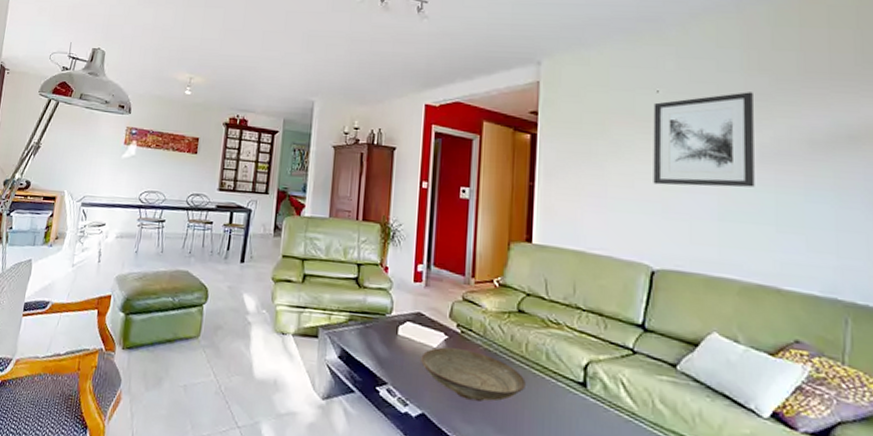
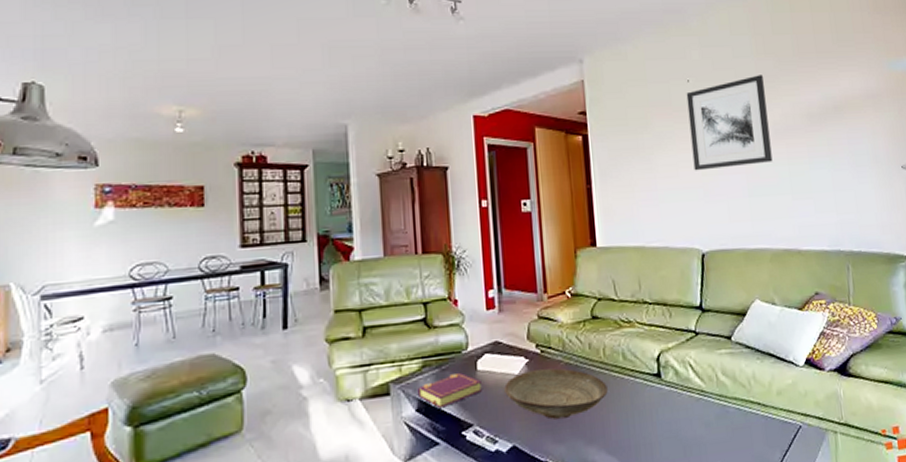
book: none [342,332,400,361] -> present [418,372,482,409]

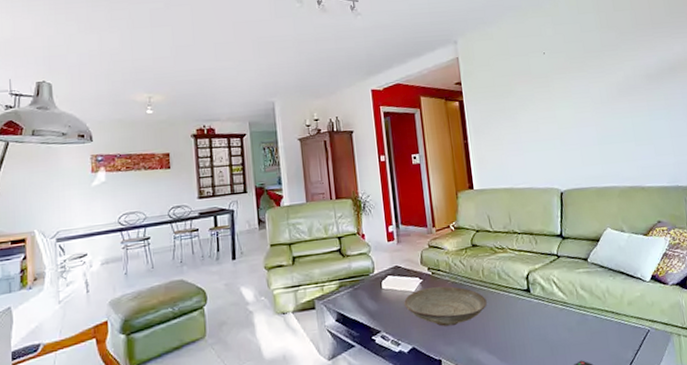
book: present [418,372,482,409] -> none [337,290,386,319]
wall art: present [686,75,773,171] -> none [543,45,618,126]

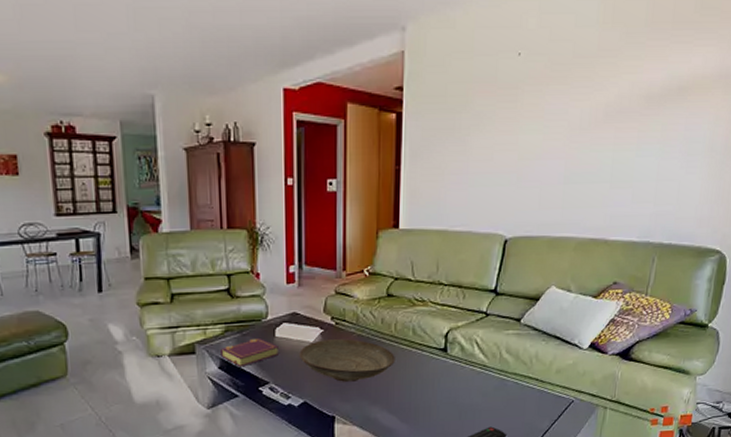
book: none [337,290,386,319] -> present [221,337,279,368]

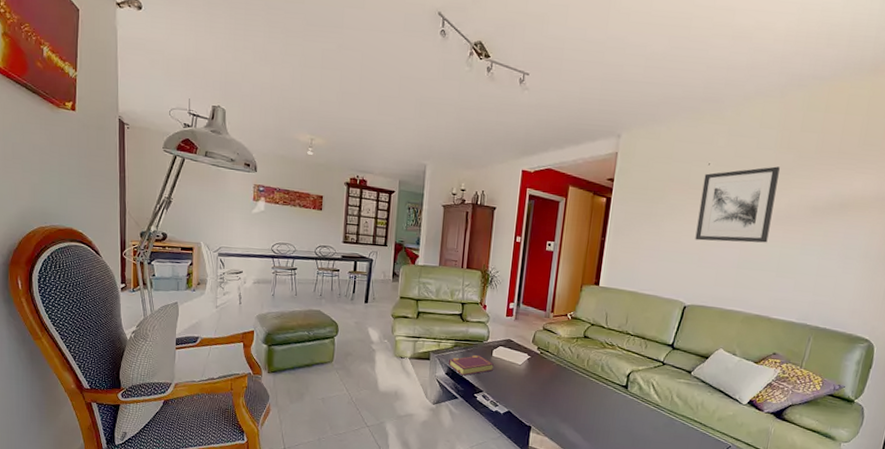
decorative bowl: present [299,339,395,382] -> none [509,364,585,401]
wall art: none [510,48,605,155] -> present [695,166,780,243]

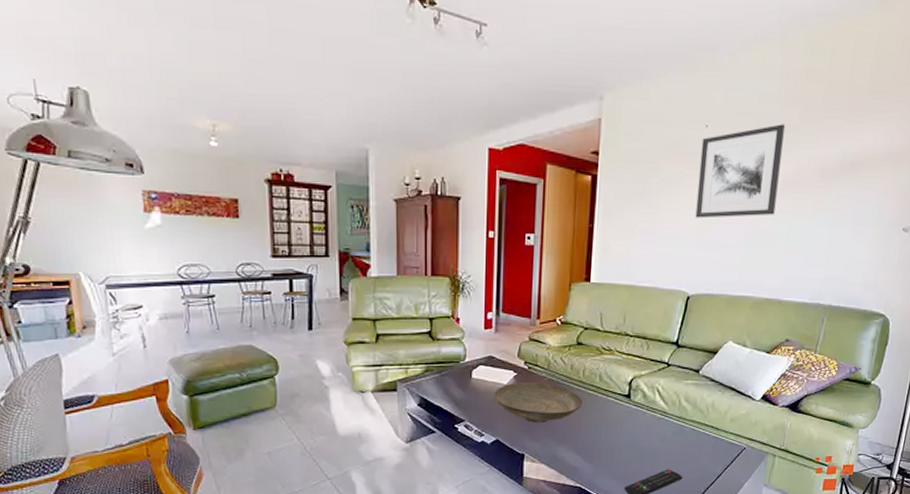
book: present [449,355,494,376] -> none [421,378,474,405]
decorative bowl: none [509,364,585,401] -> present [494,382,582,422]

